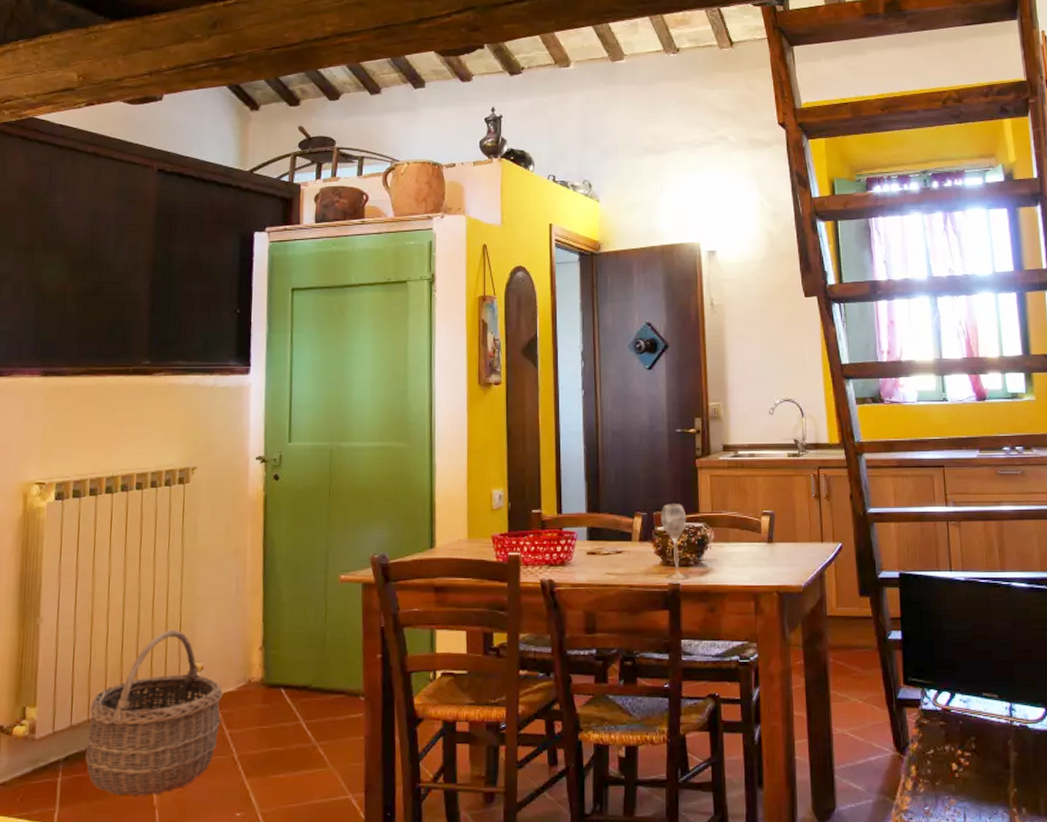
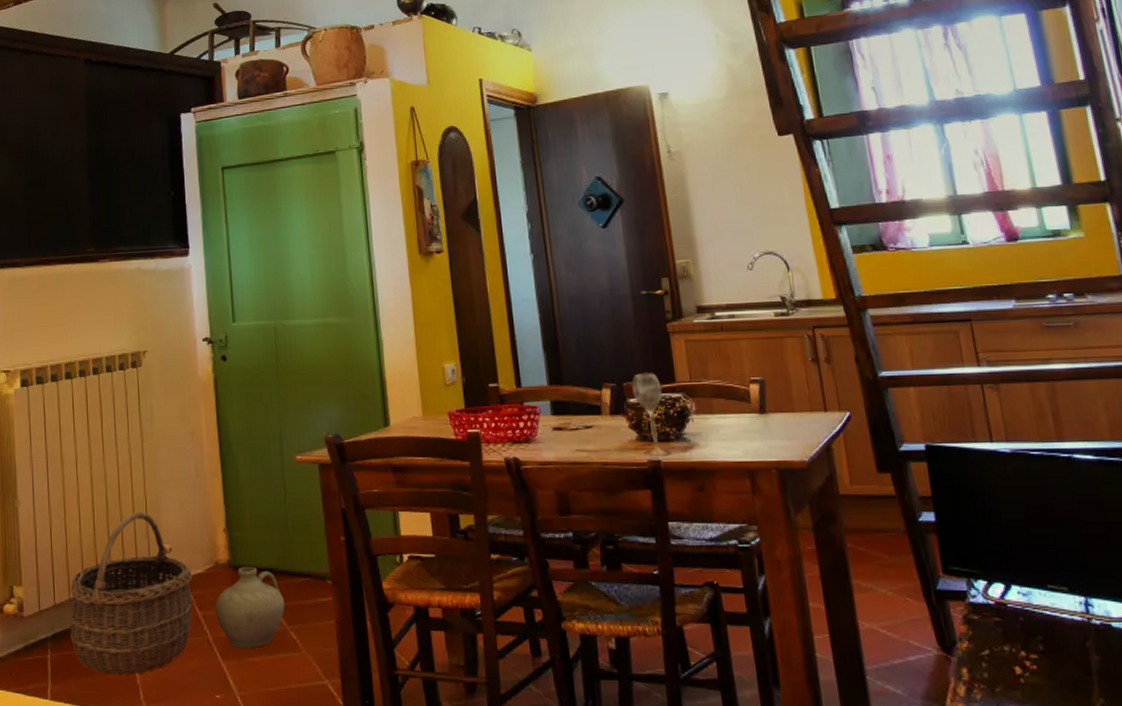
ceramic jug: none [244,684,316,766] -> present [215,566,285,649]

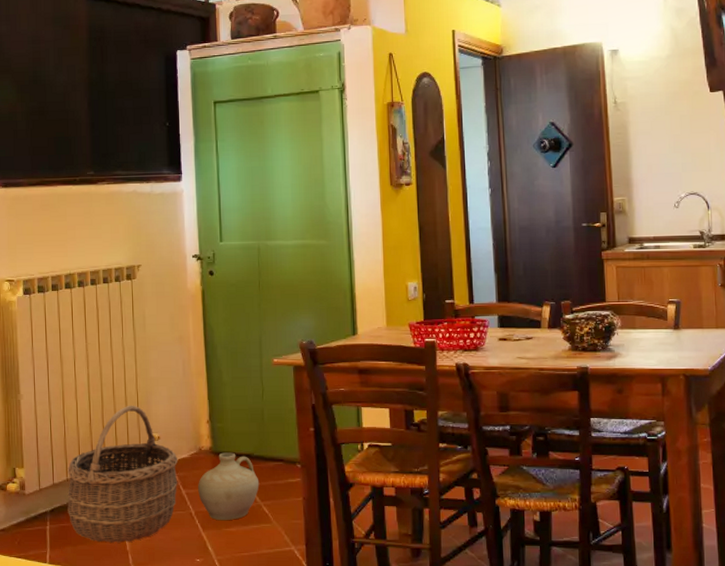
wineglass: present [632,373,672,456] -> none [568,293,598,364]

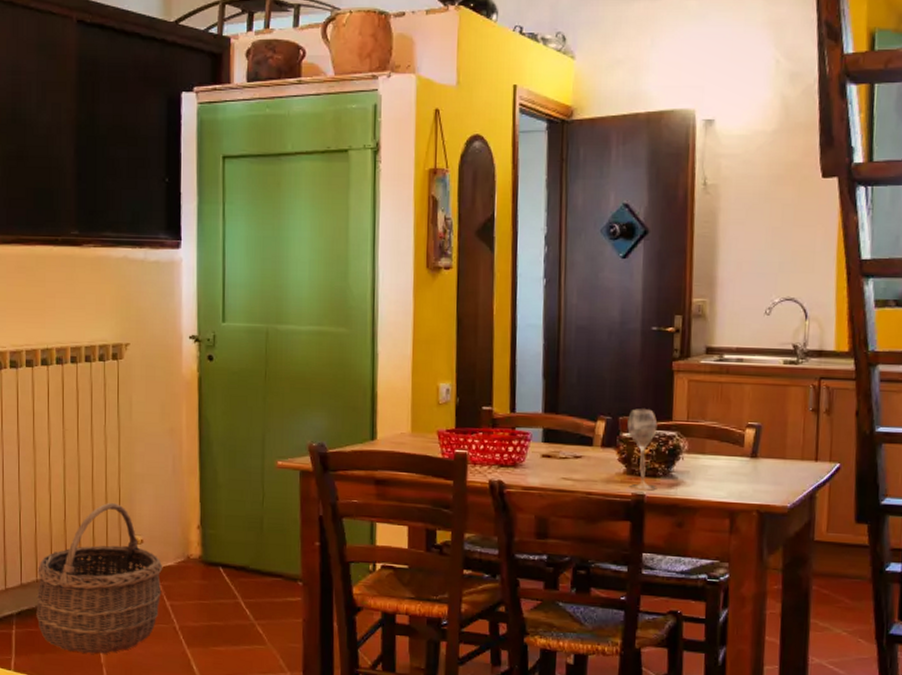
ceramic jug: present [198,452,260,521] -> none [184,562,254,639]
wineglass: none [568,293,598,364] -> present [627,409,658,491]

